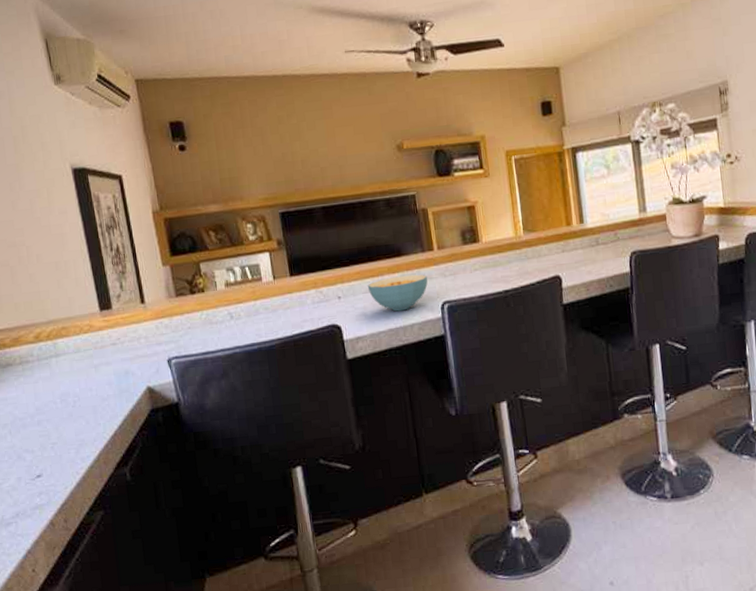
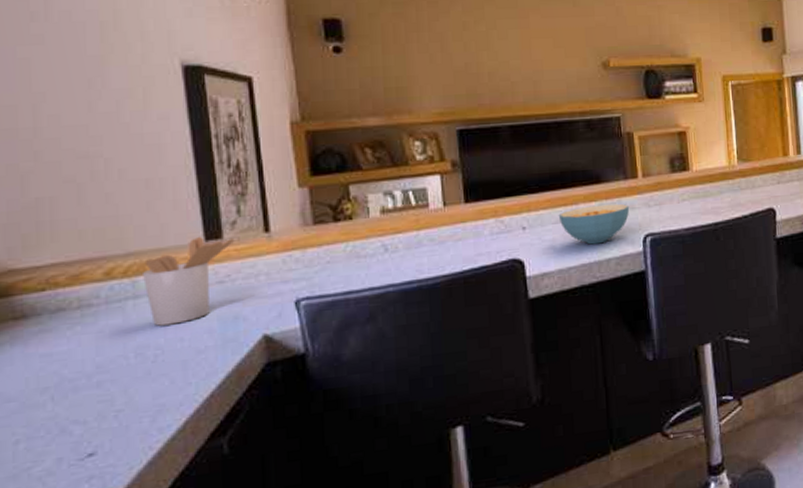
utensil holder: none [60,307,121,379] -> present [143,236,235,326]

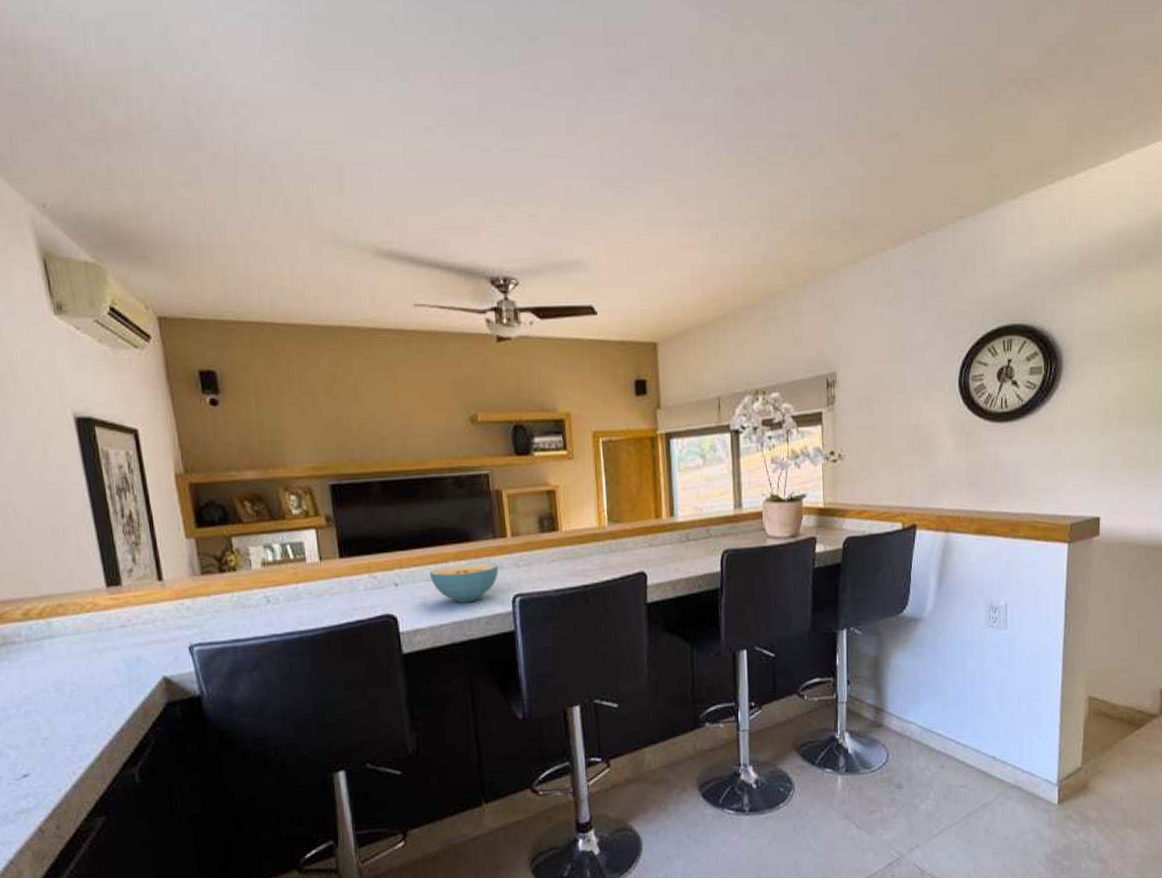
utensil holder: present [143,236,235,326] -> none [55,582,133,664]

